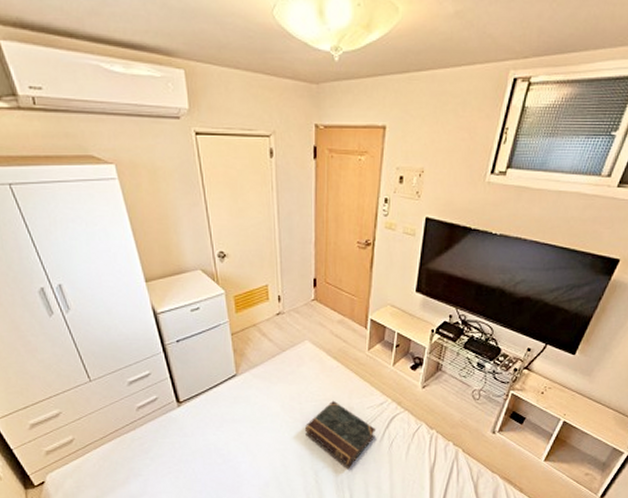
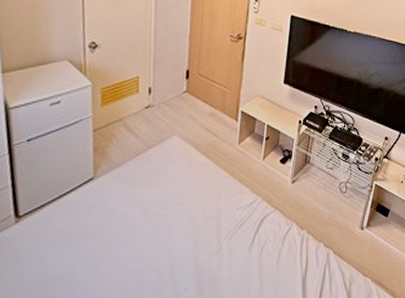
book: present [304,400,375,467] -> none [166,202,245,285]

